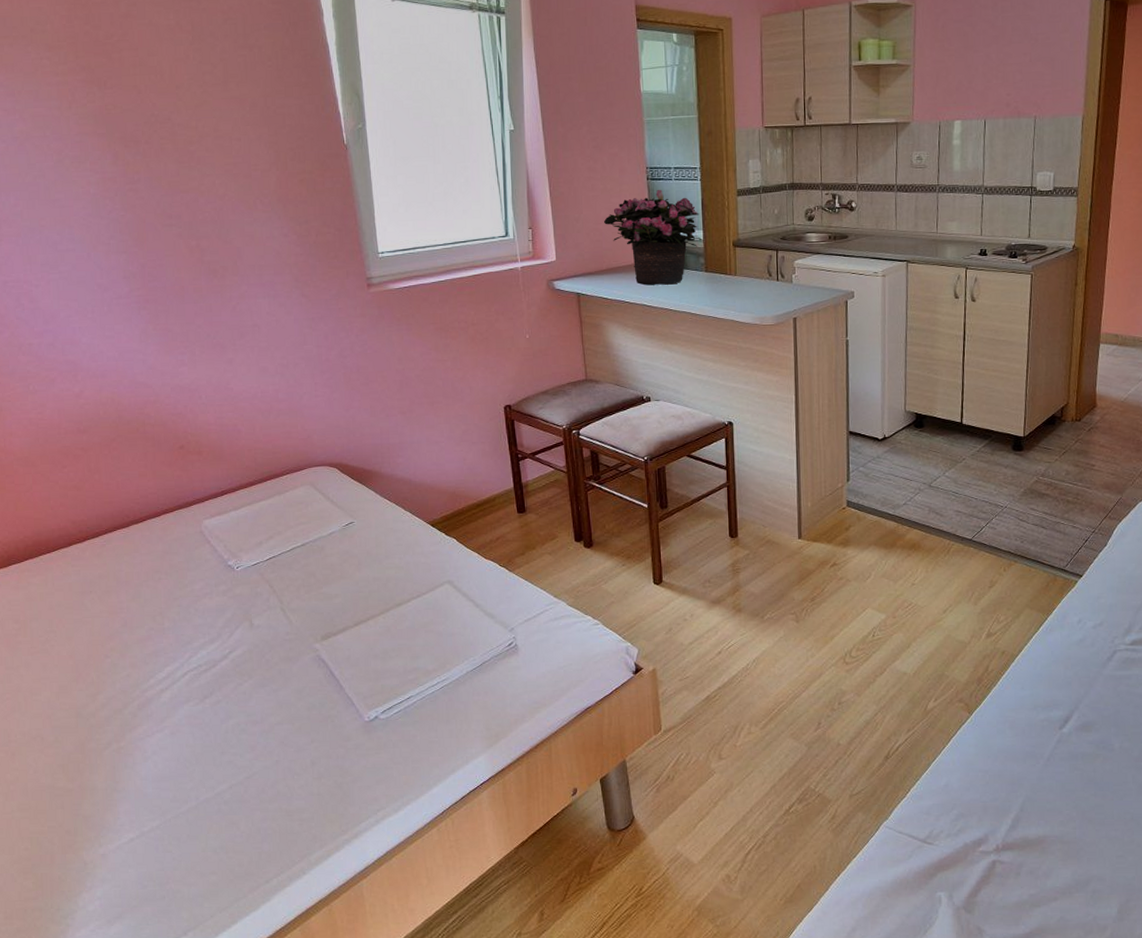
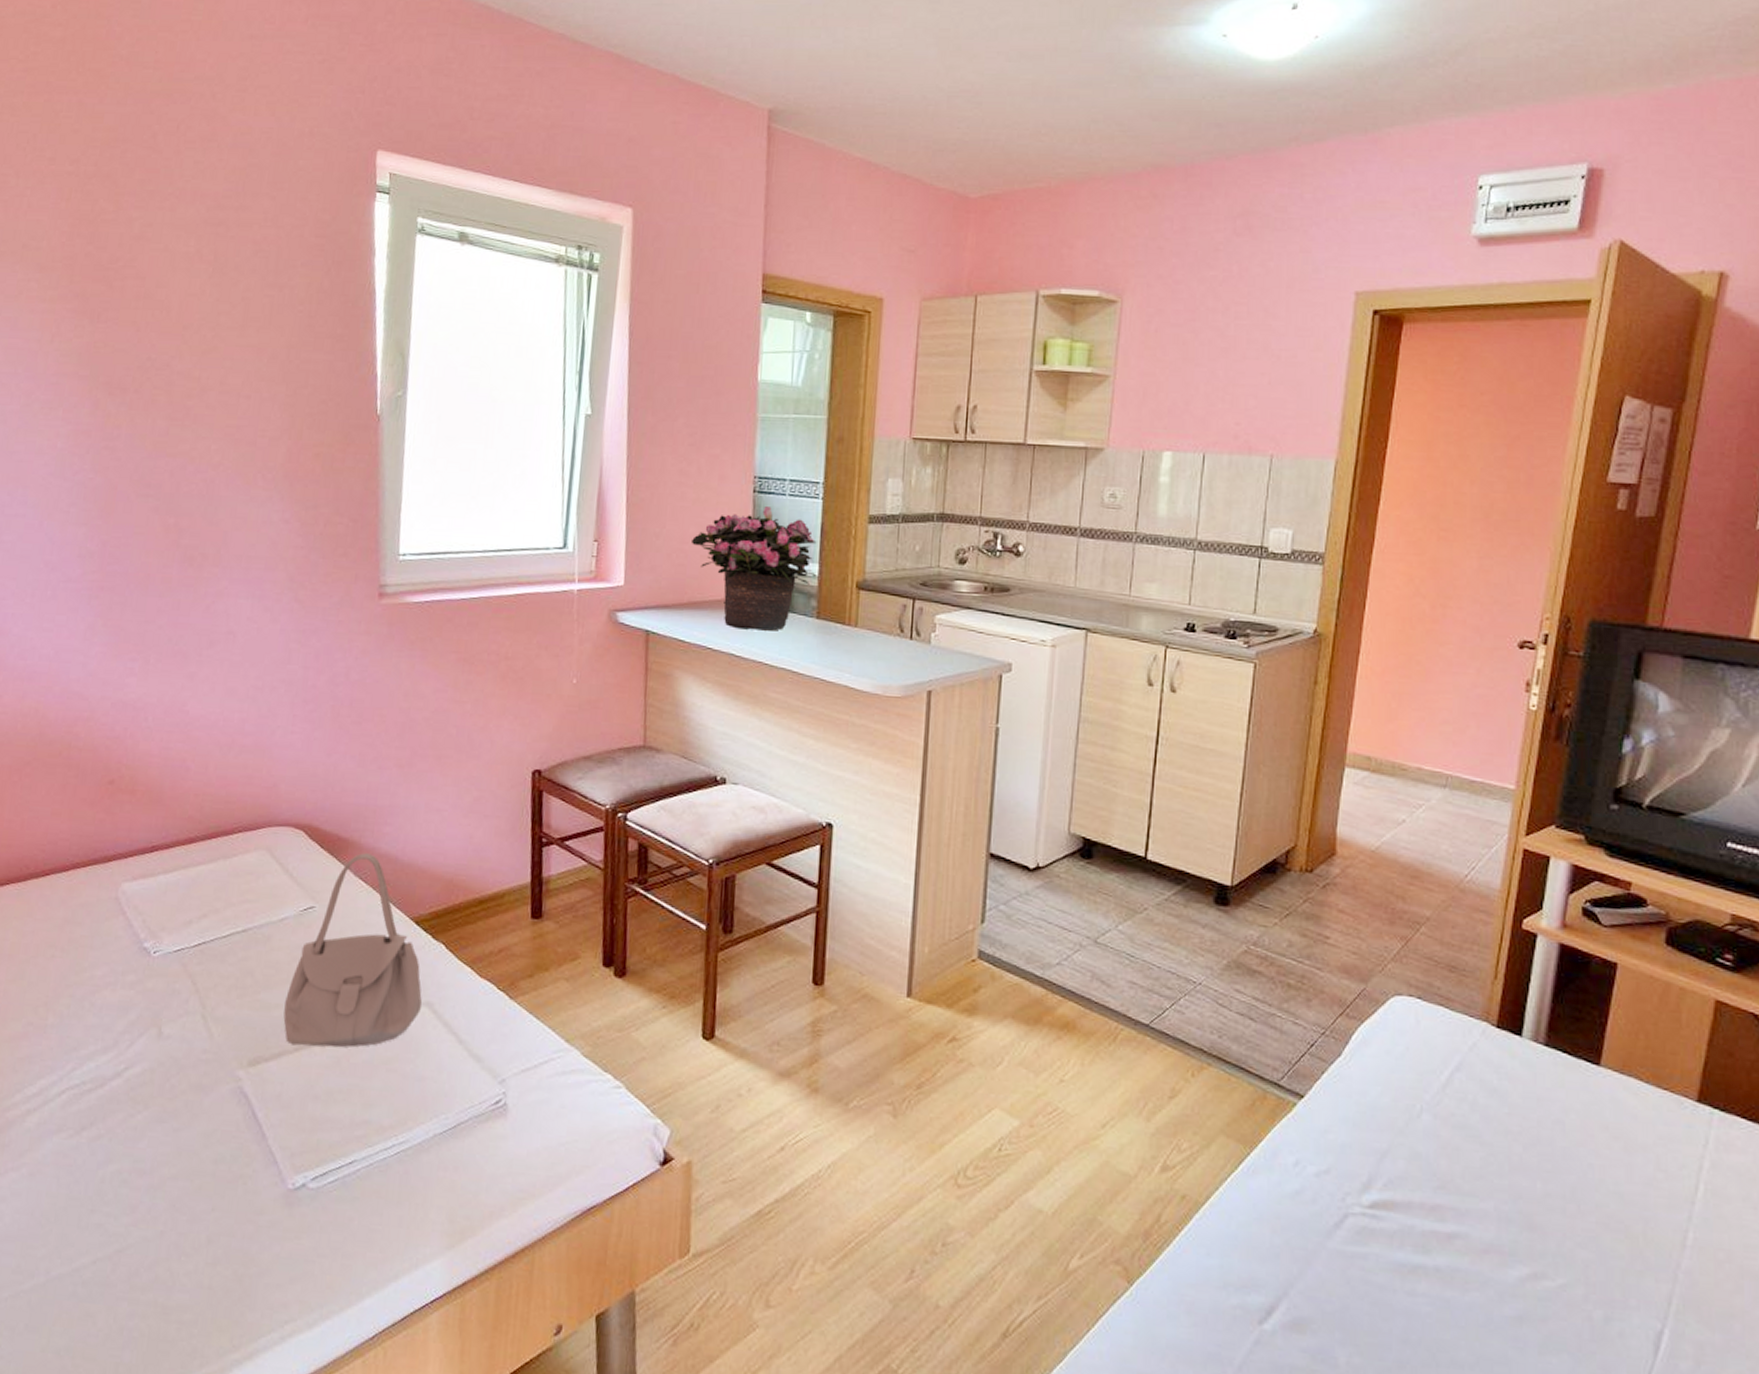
handbag: none [342,479,444,622] -> present [283,853,422,1048]

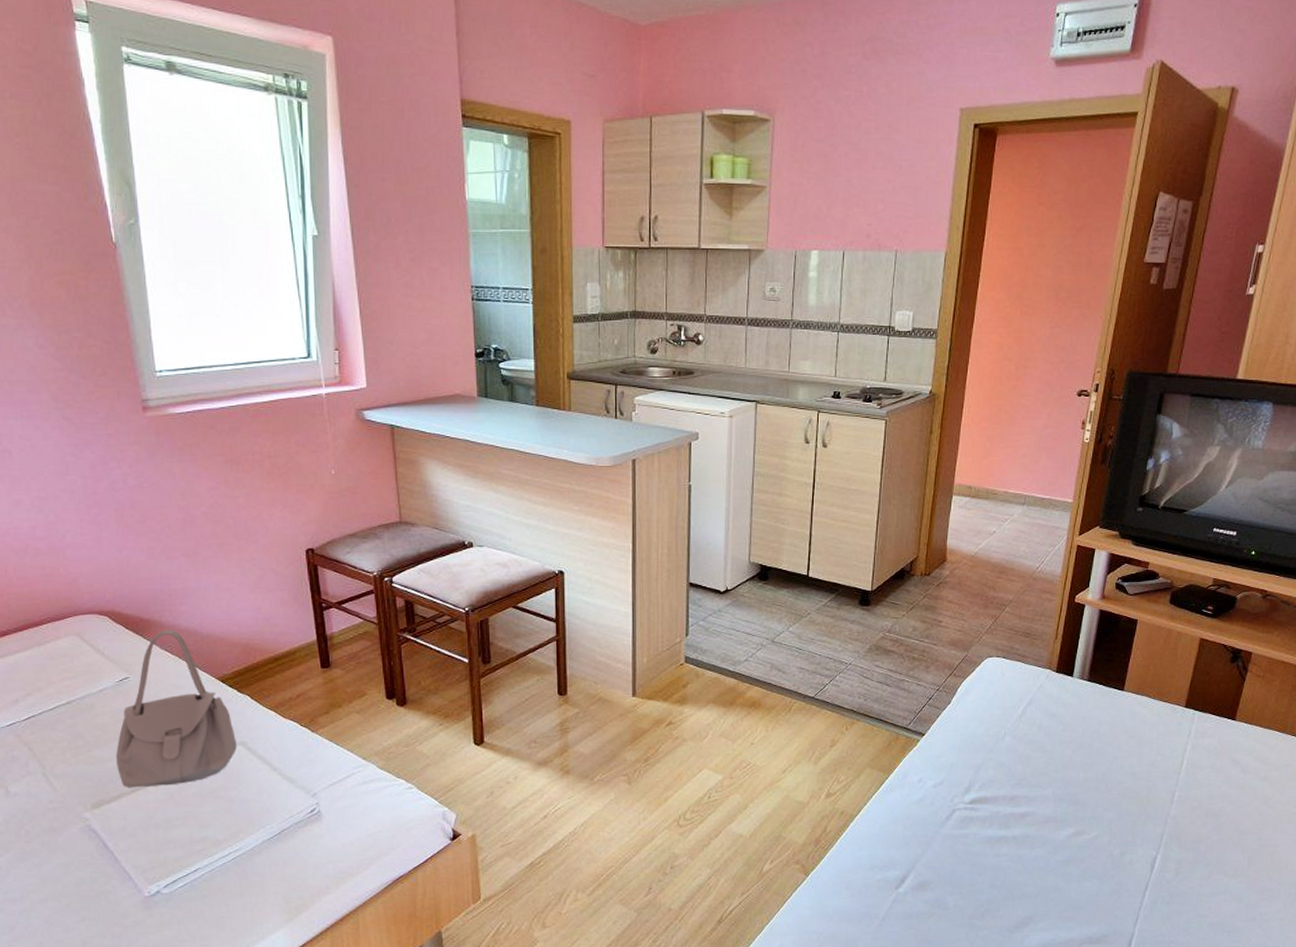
potted flower: present [692,506,818,631] -> none [422,312,534,419]

